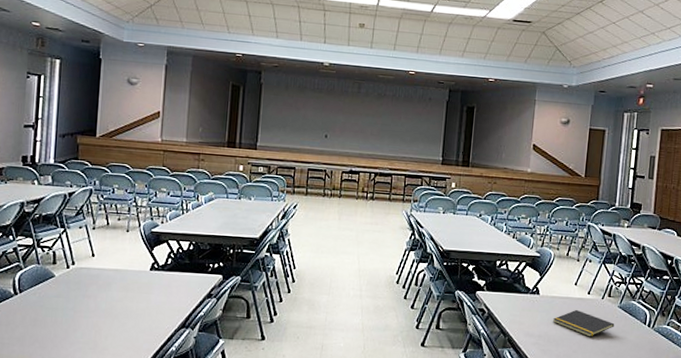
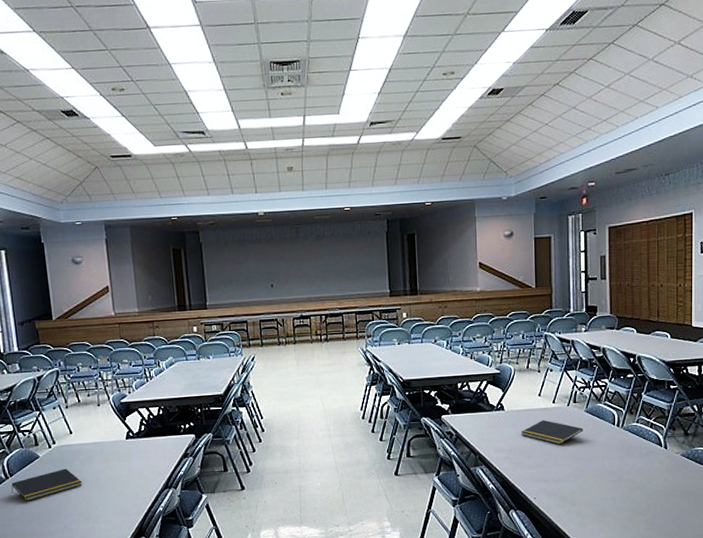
notepad: none [17,292,96,321] -> present [11,468,83,501]

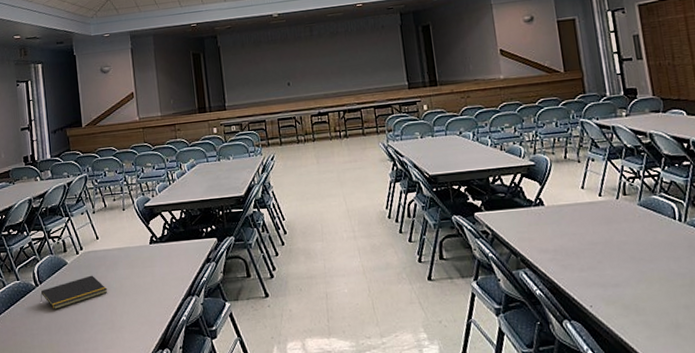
notepad: present [521,419,583,445] -> none [566,215,639,244]

